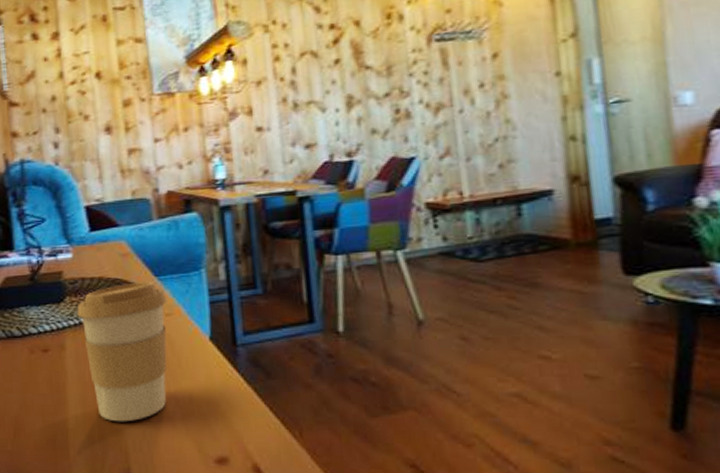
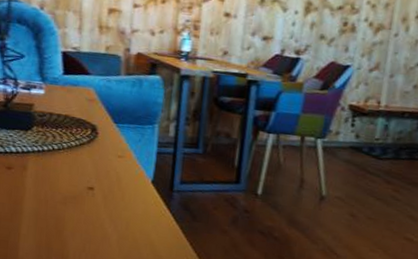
coffee cup: present [77,281,167,422] -> none [41,124,122,237]

